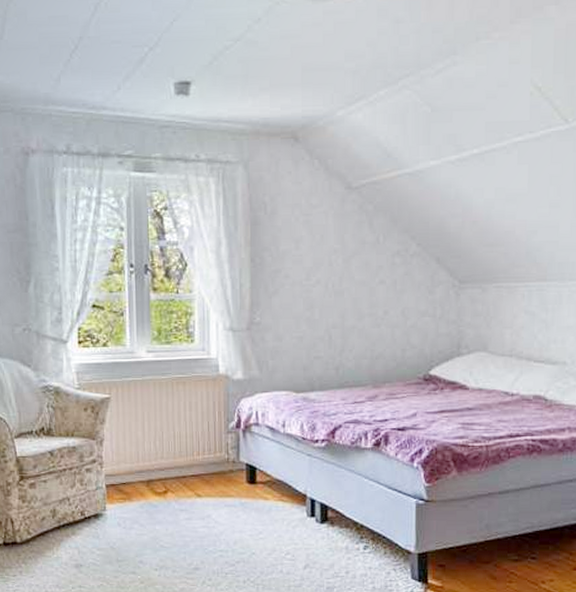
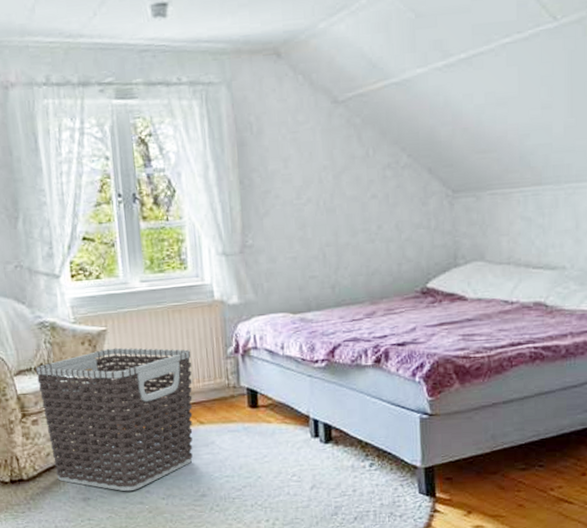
clothes hamper: none [36,416,193,561] -> present [35,347,193,492]

